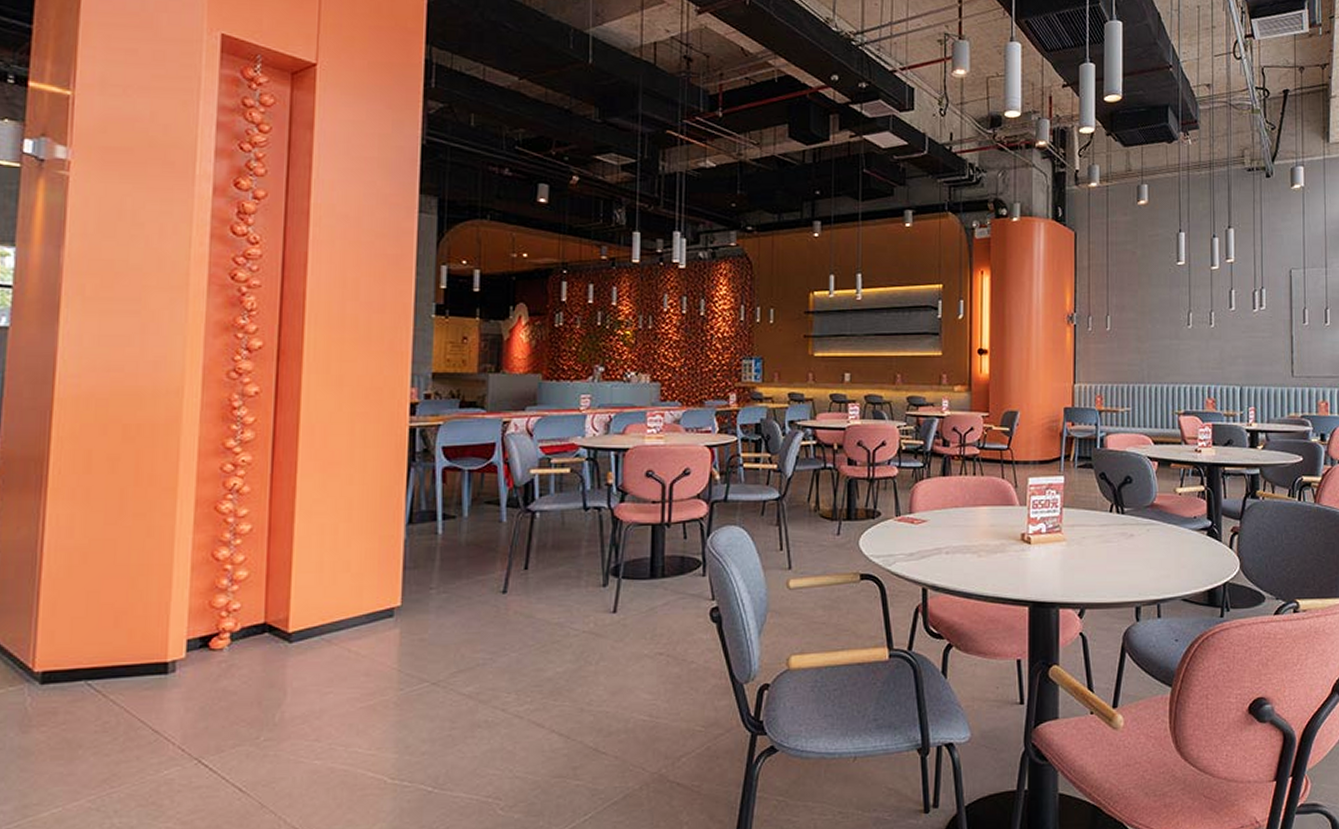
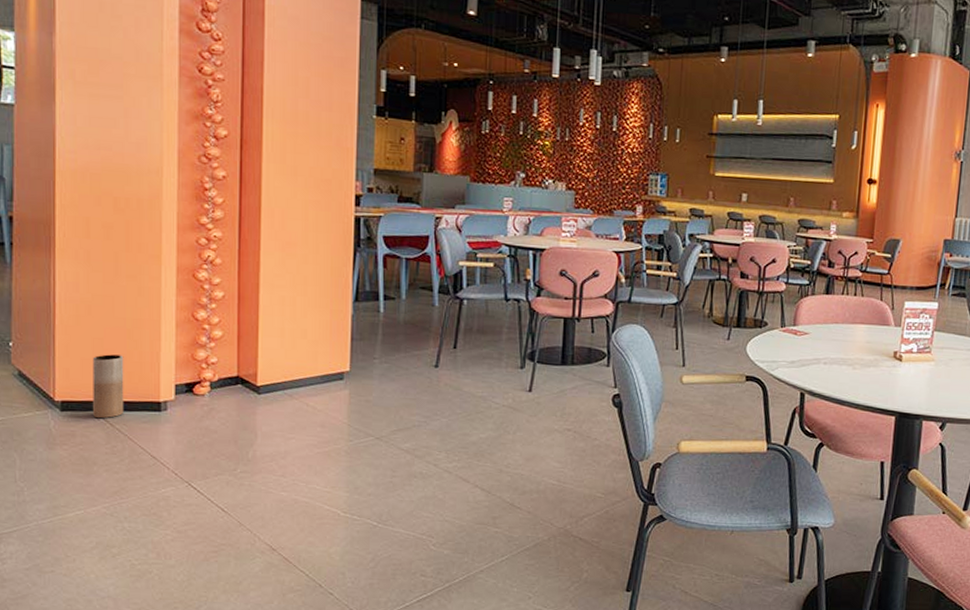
vase: none [82,609,125,690] -> present [92,354,124,419]

